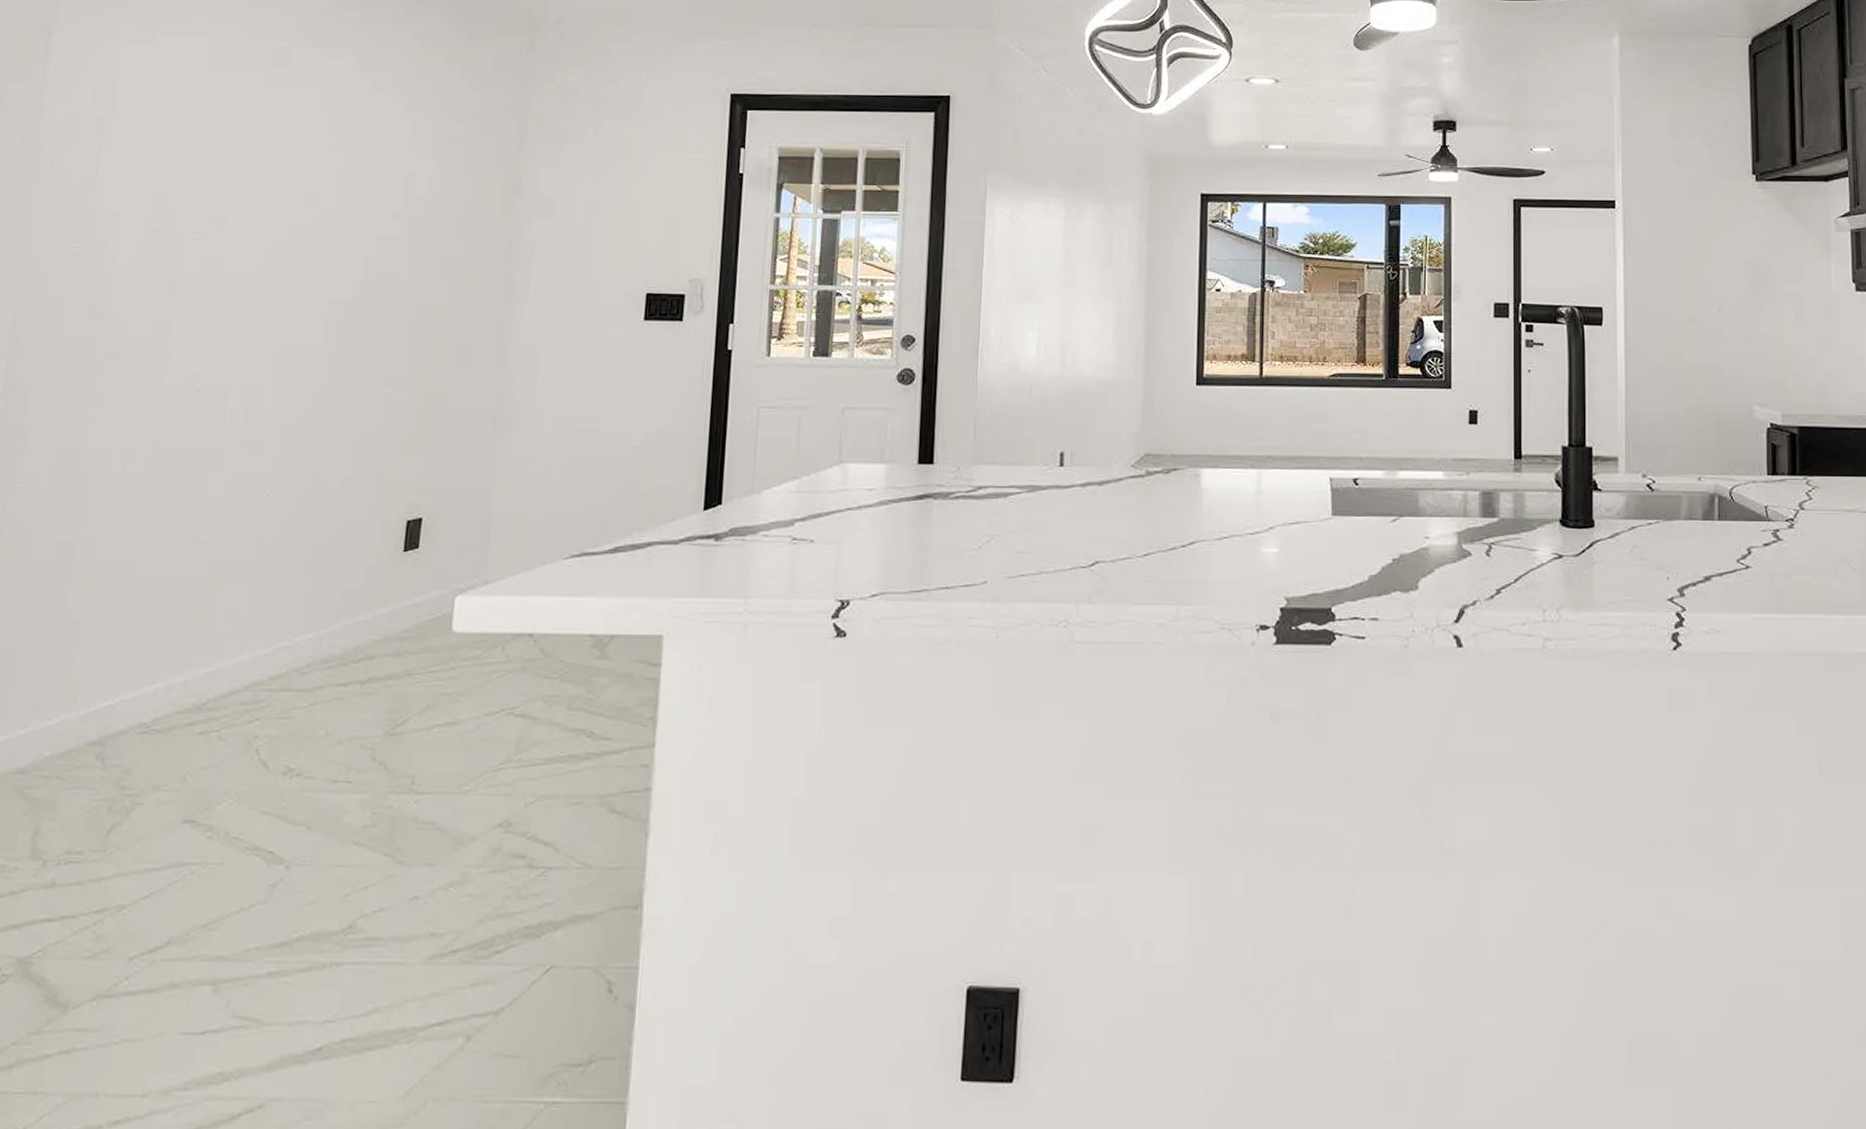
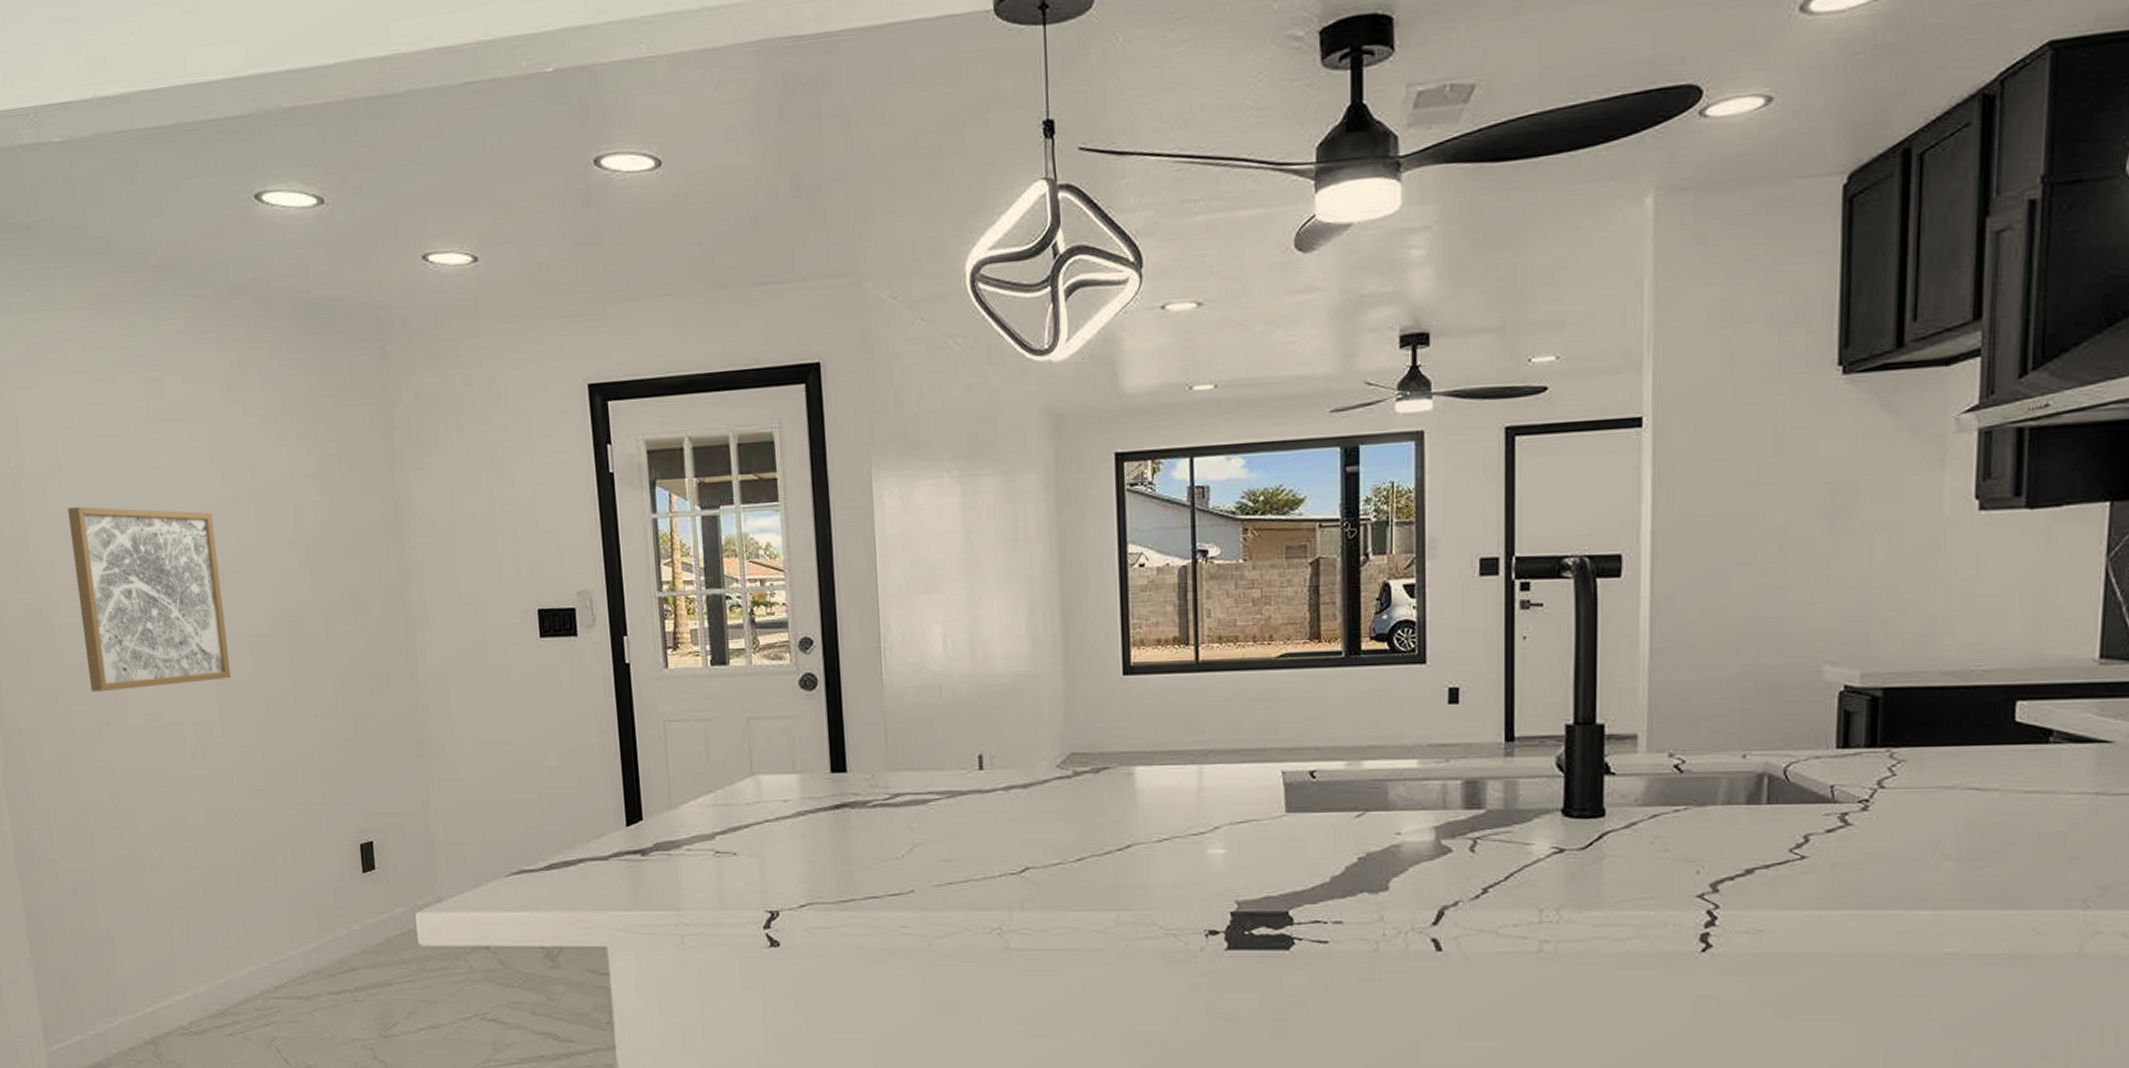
wall art: none [128,160,316,349] -> present [68,506,231,692]

